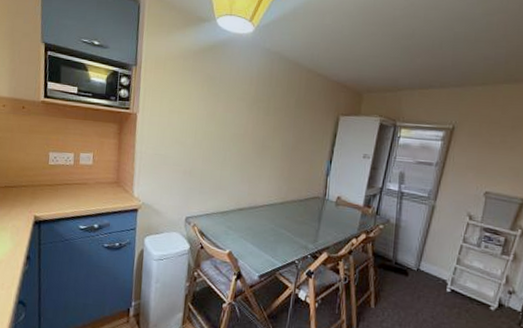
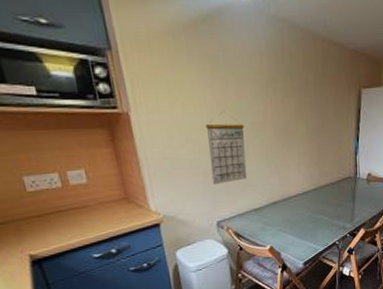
calendar: none [189,122,226,184] -> present [205,113,247,186]

